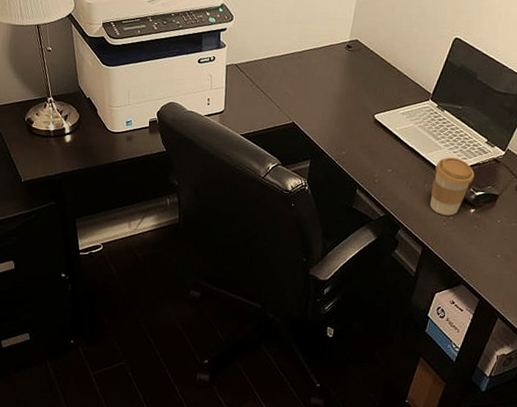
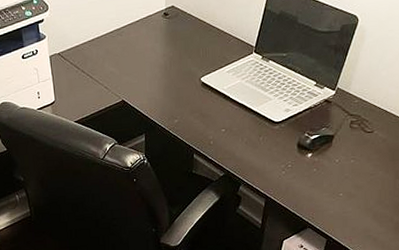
coffee cup: present [429,157,475,216] -> none [266,105,307,165]

